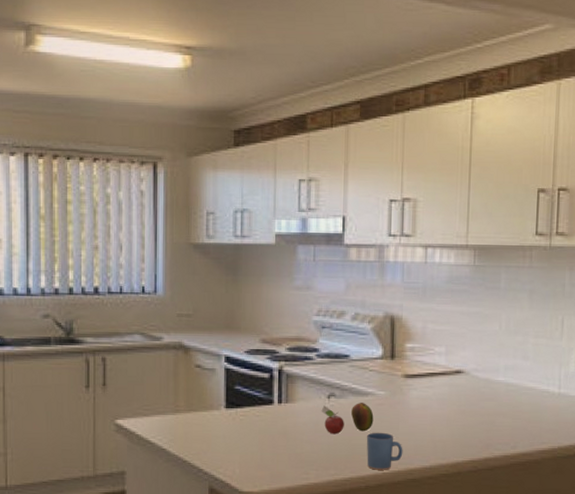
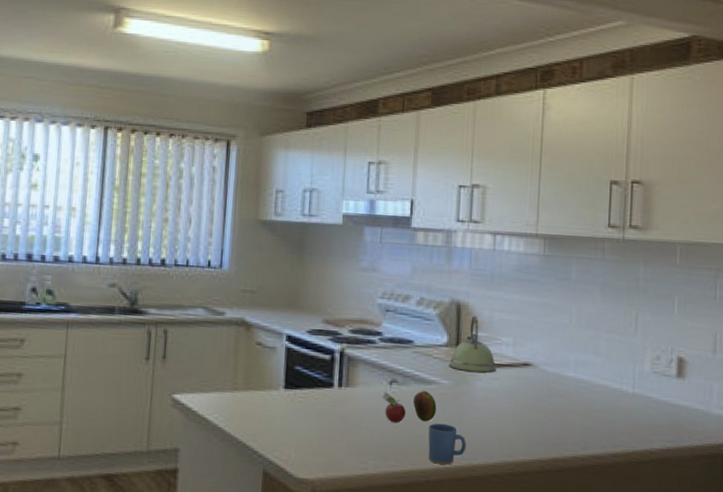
kettle: none [384,328,430,382] -> present [449,315,497,373]

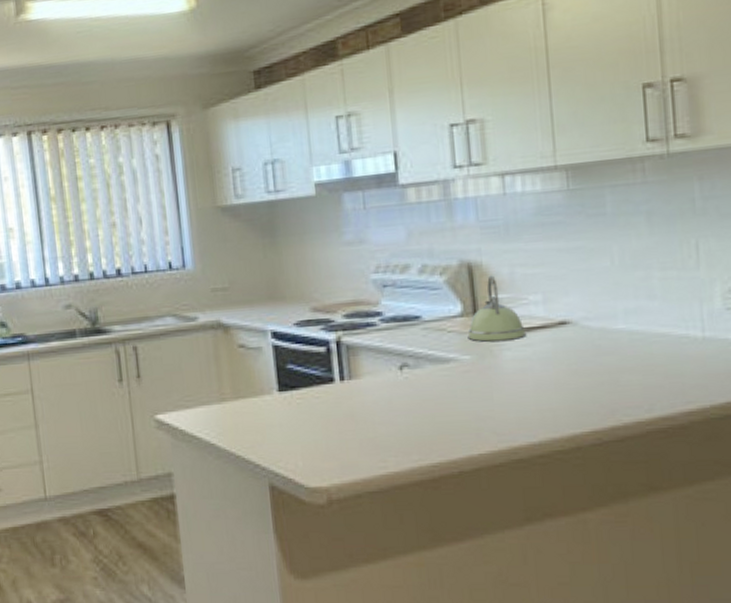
fruit: present [382,392,406,423] -> none [393,379,424,413]
fruit: present [412,391,437,422] -> none [430,371,460,406]
mug: present [428,423,467,465] -> none [453,405,503,452]

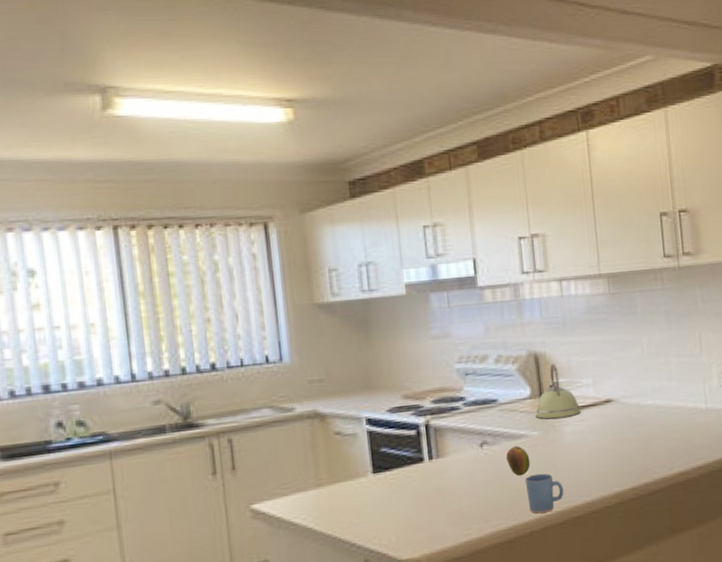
fruit: none [430,371,460,406] -> present [505,446,530,476]
mug: none [453,405,503,452] -> present [524,473,564,514]

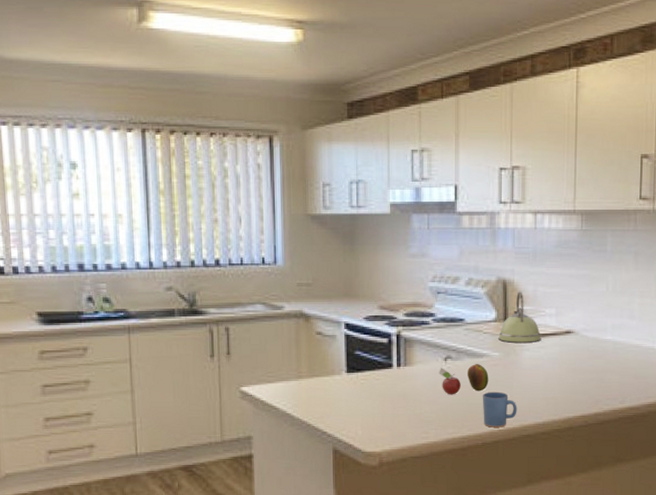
fruit: none [475,455,501,484] -> present [438,368,461,395]

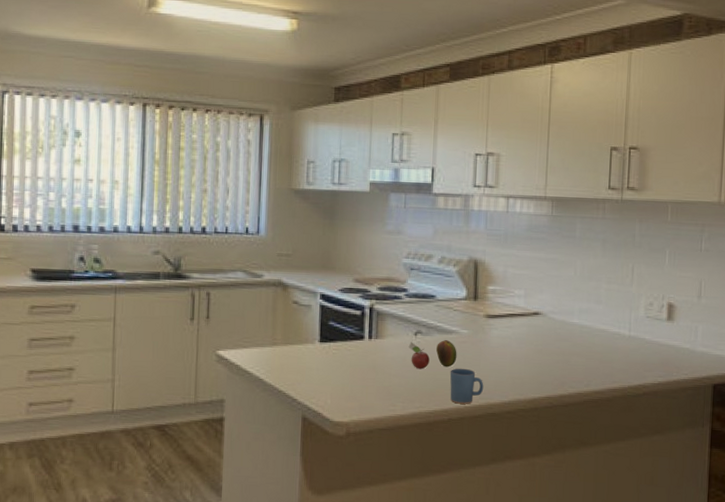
kettle: present [498,291,542,343] -> none [468,271,510,322]

